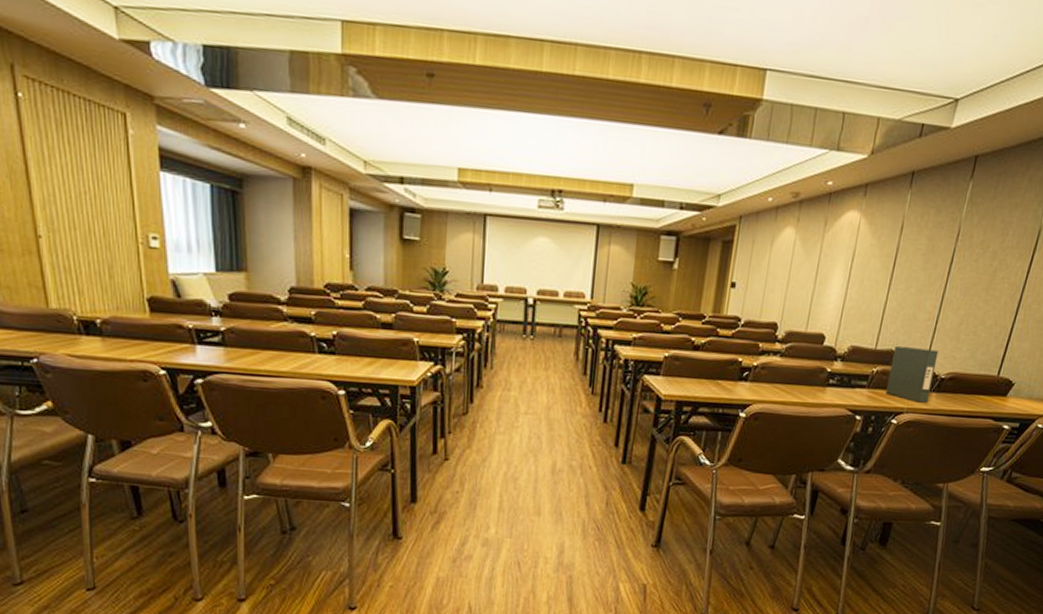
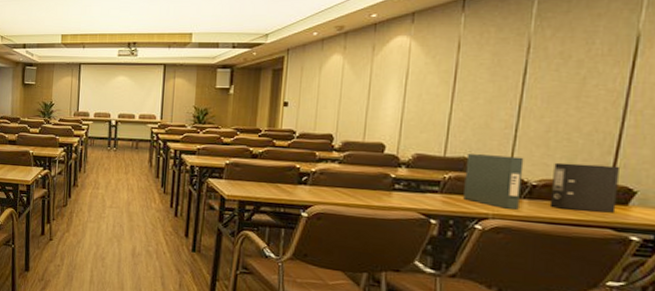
binder: none [951,355,1007,404] -> present [549,162,621,213]

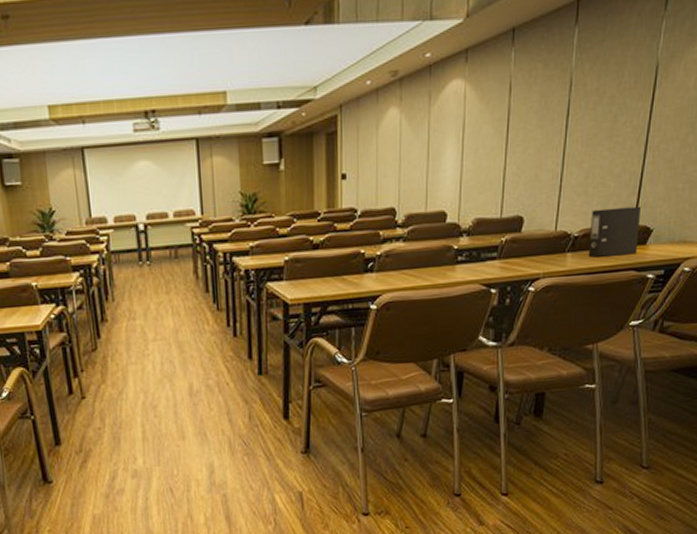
binder: present [463,154,524,210] -> none [518,208,568,266]

